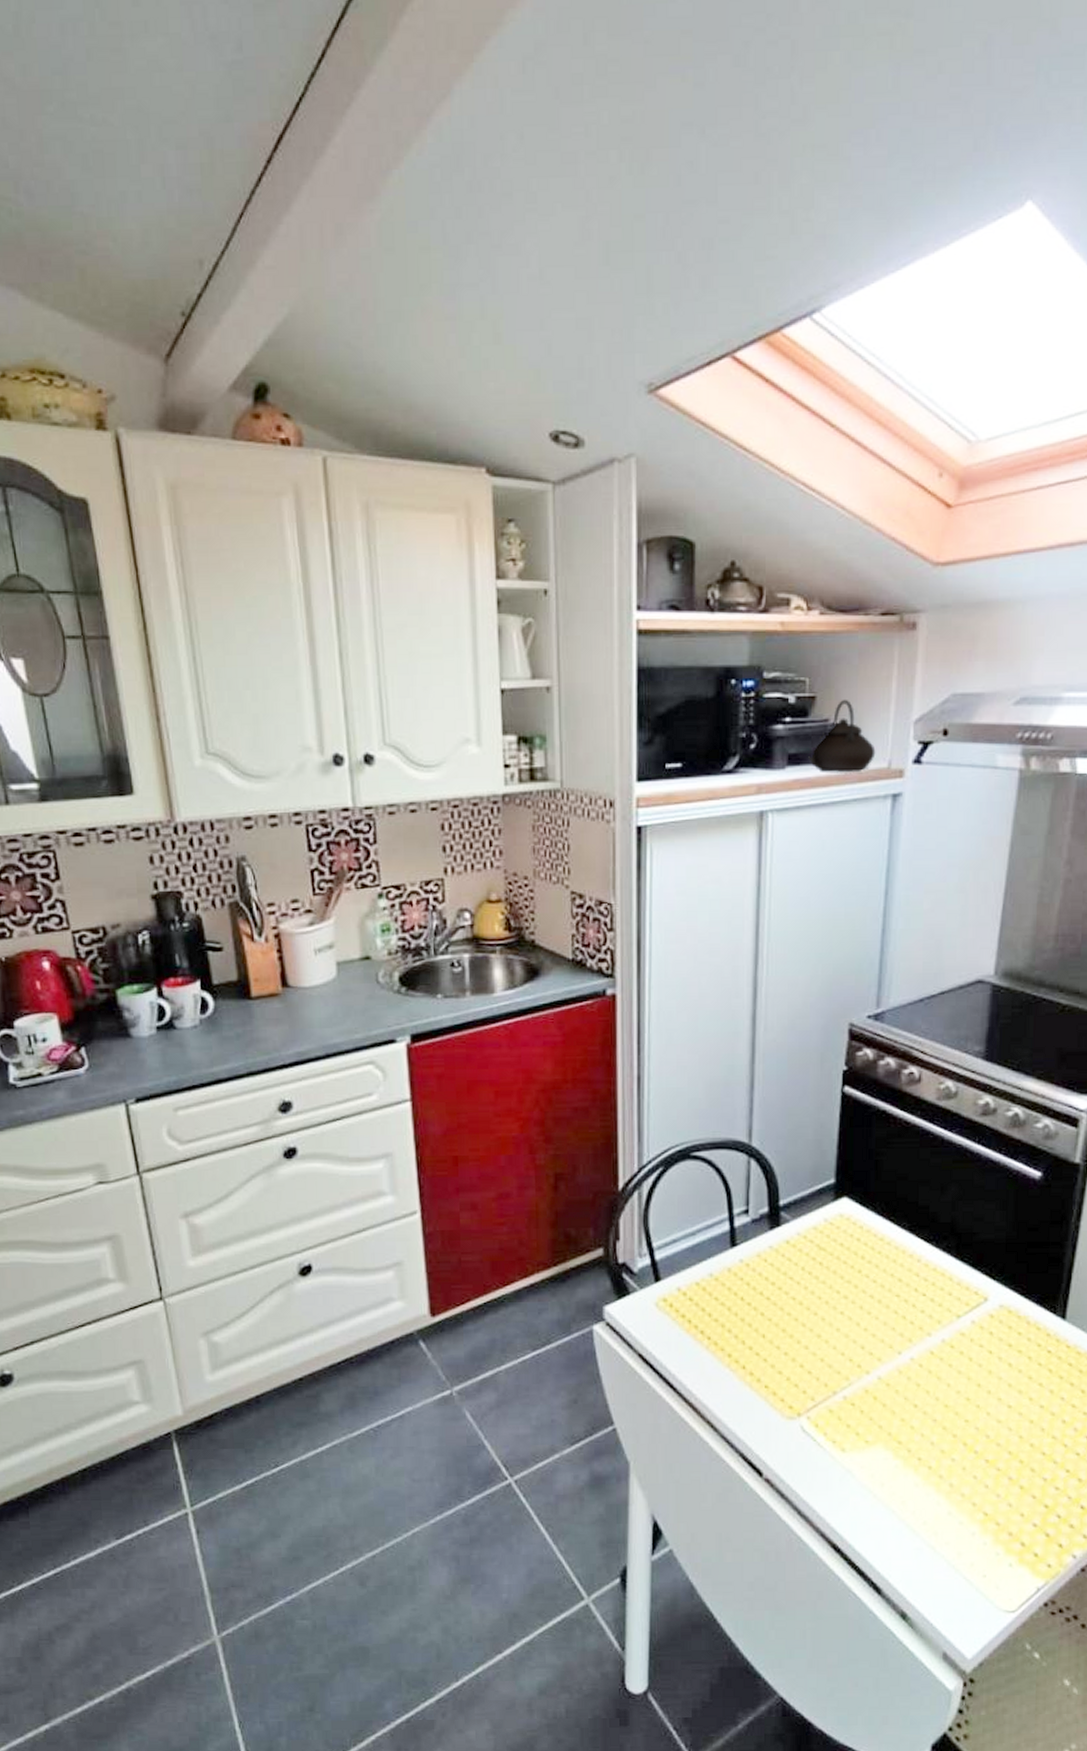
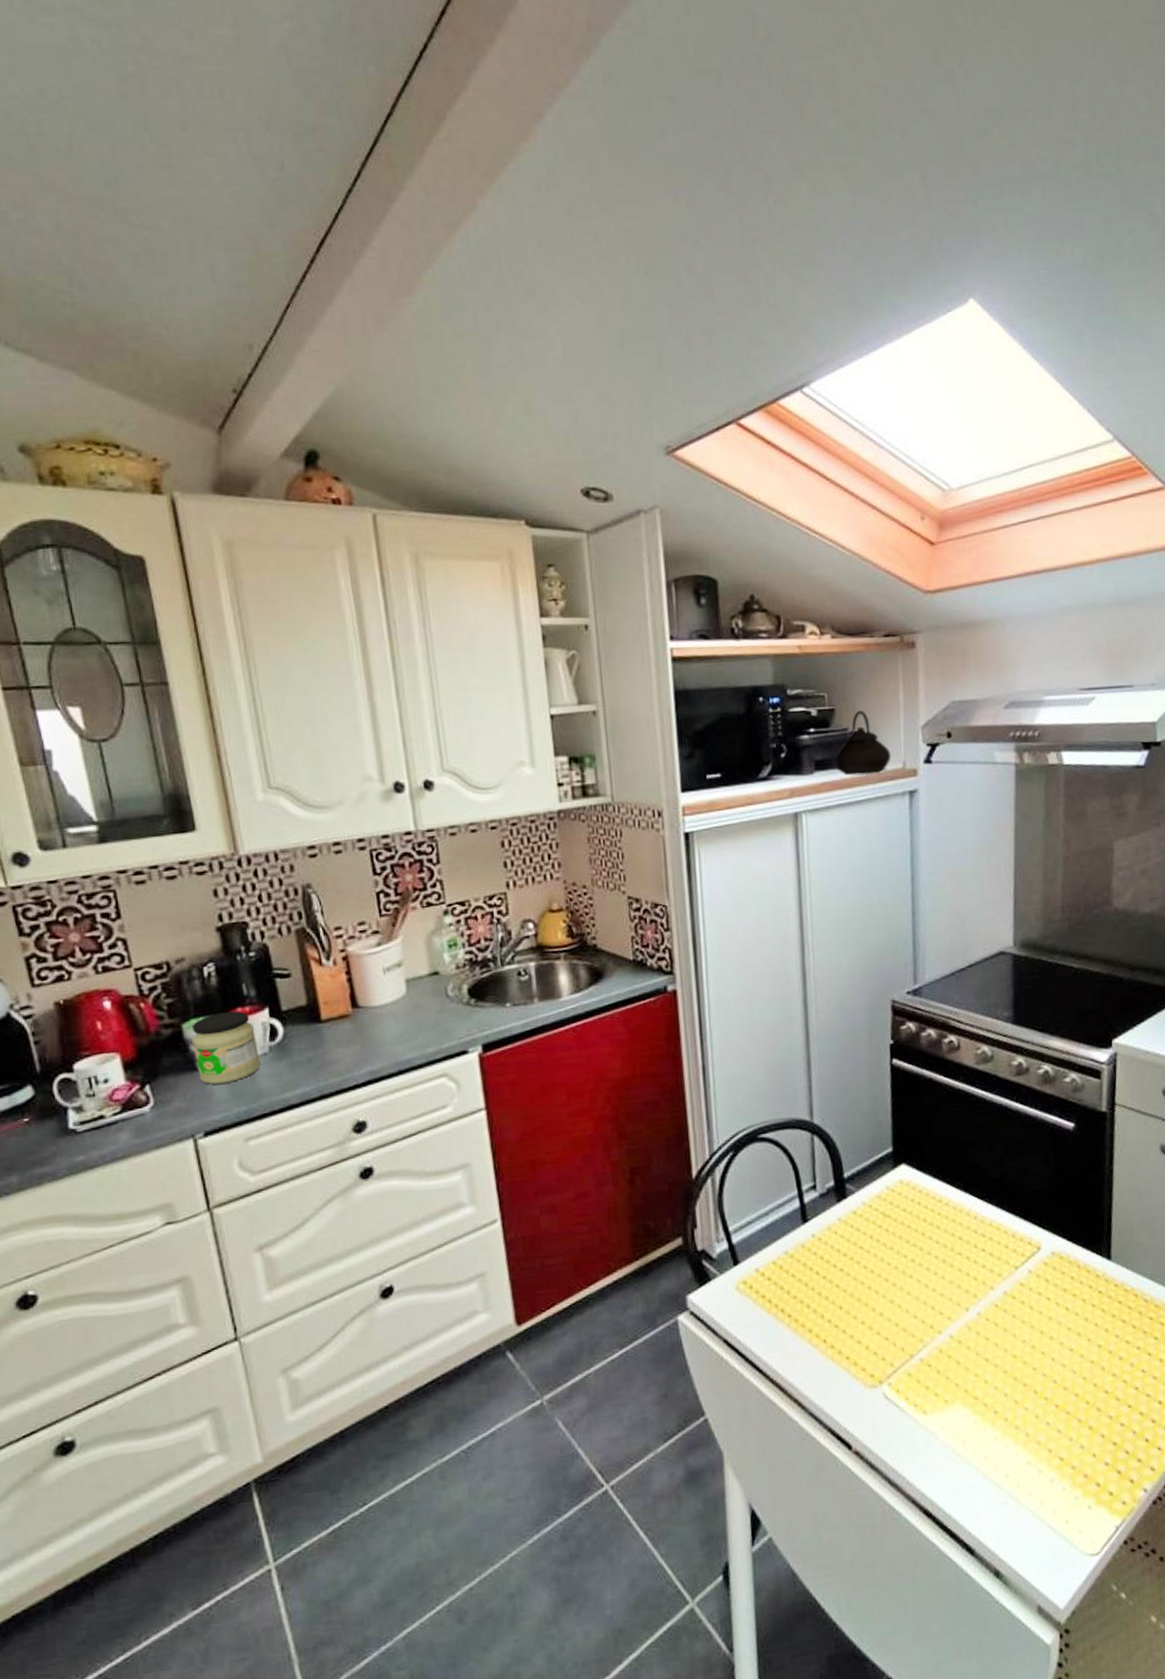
jar: none [126,980,191,1053] -> present [192,1010,261,1085]

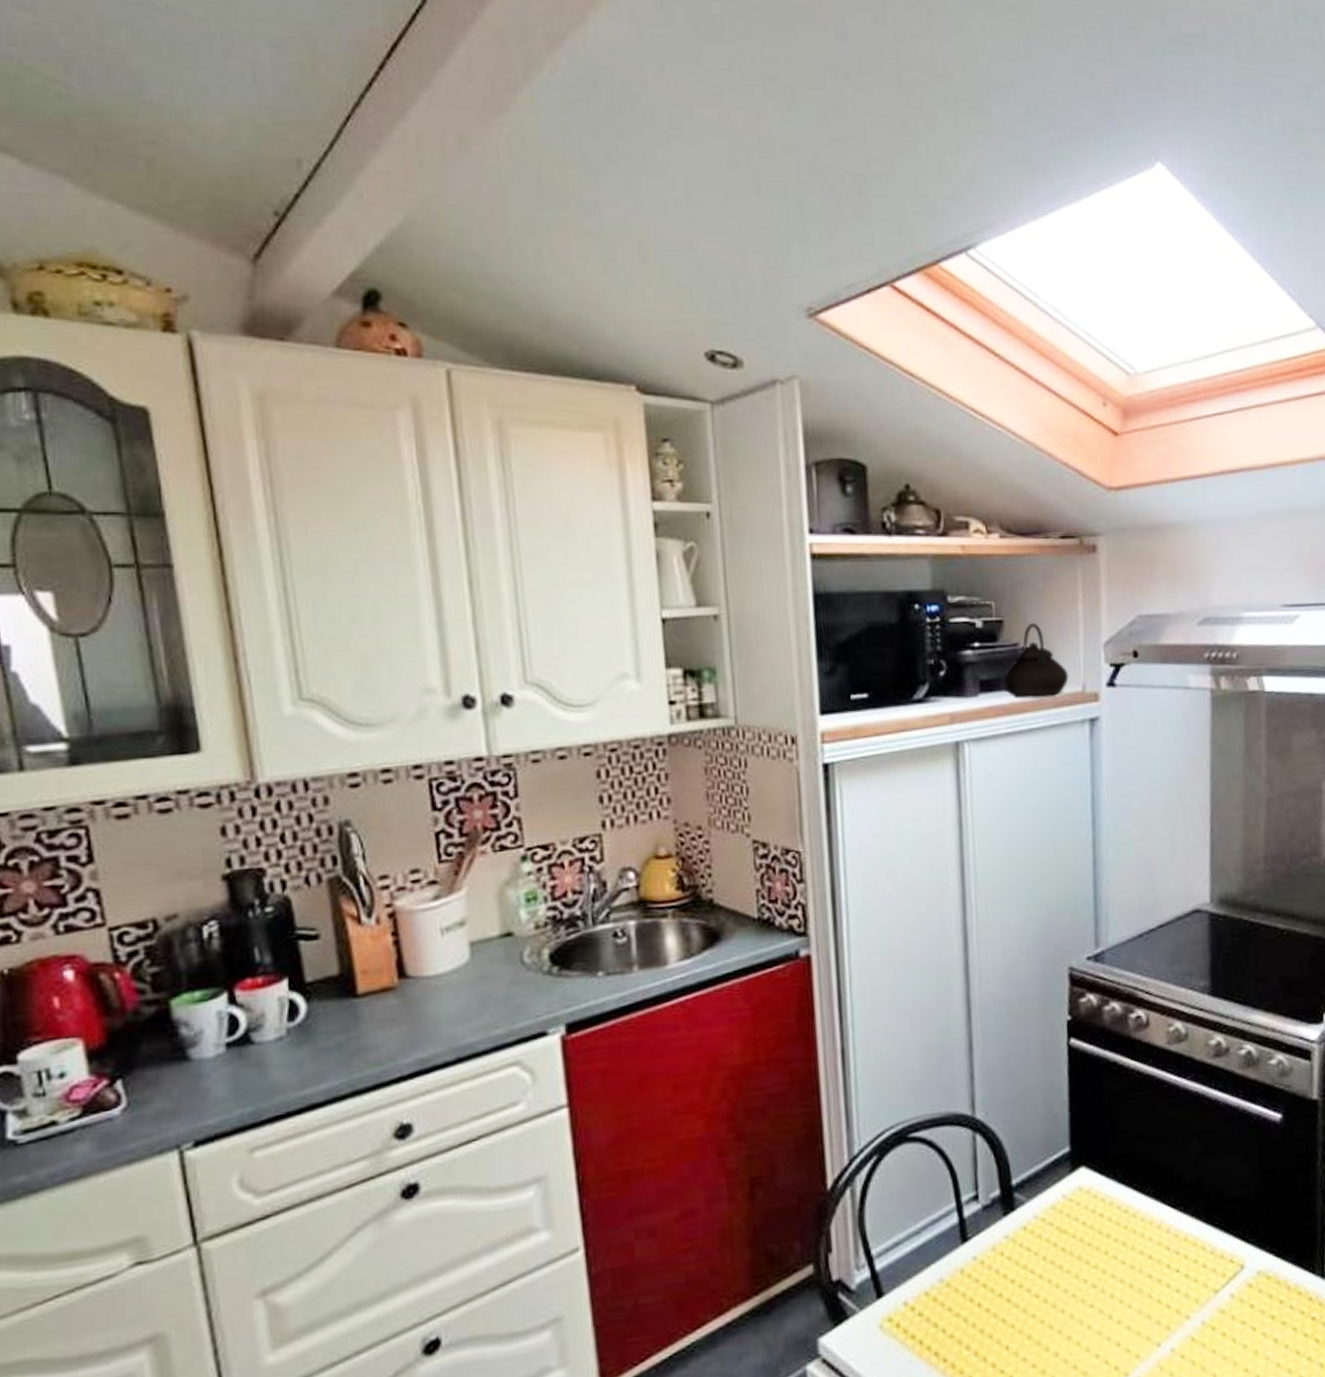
jar: present [192,1010,261,1085] -> none [183,982,275,1079]

